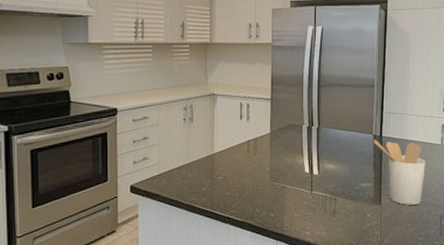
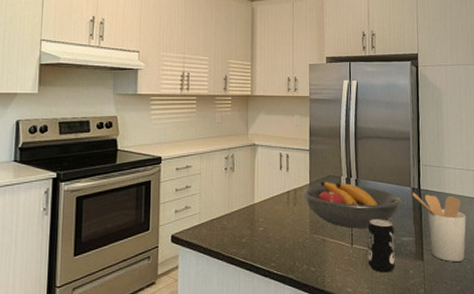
fruit bowl: none [263,130,363,176] -> present [302,181,402,229]
beverage can: none [326,166,354,217] -> present [367,219,395,273]

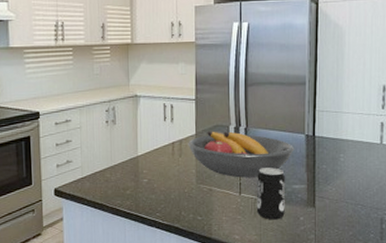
utensil holder: present [412,192,466,262] -> none [306,139,363,208]

